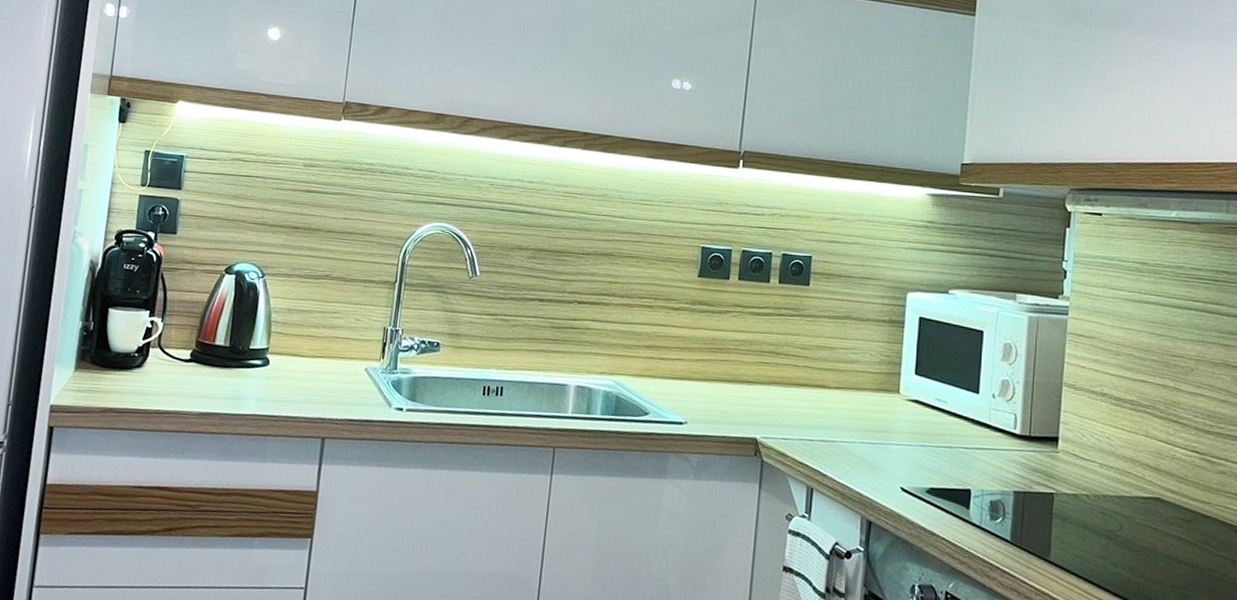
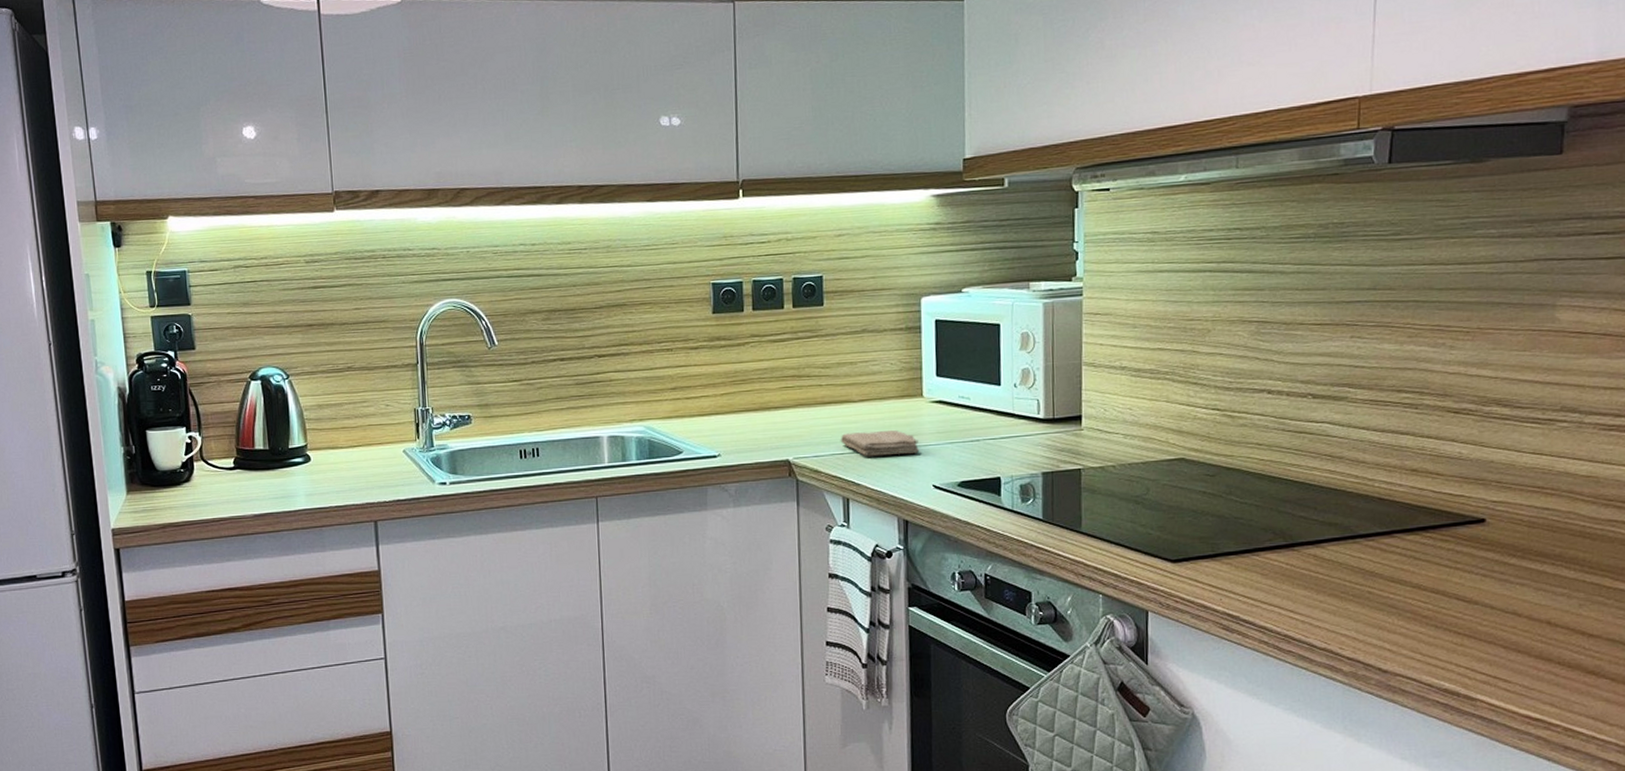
washcloth: none [811,419,891,451] -> present [840,429,920,457]

